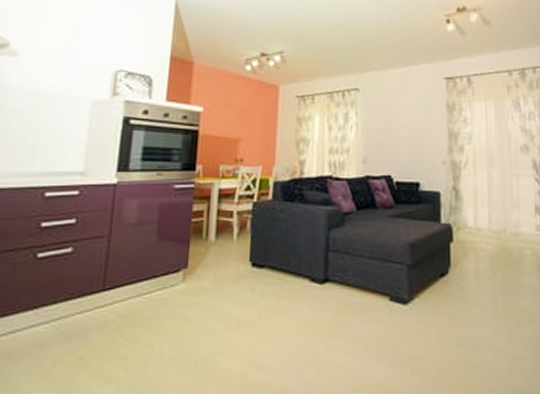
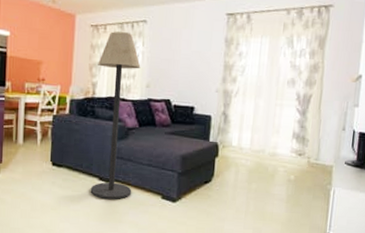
floor lamp: none [300,102,355,306] -> present [90,31,141,199]

